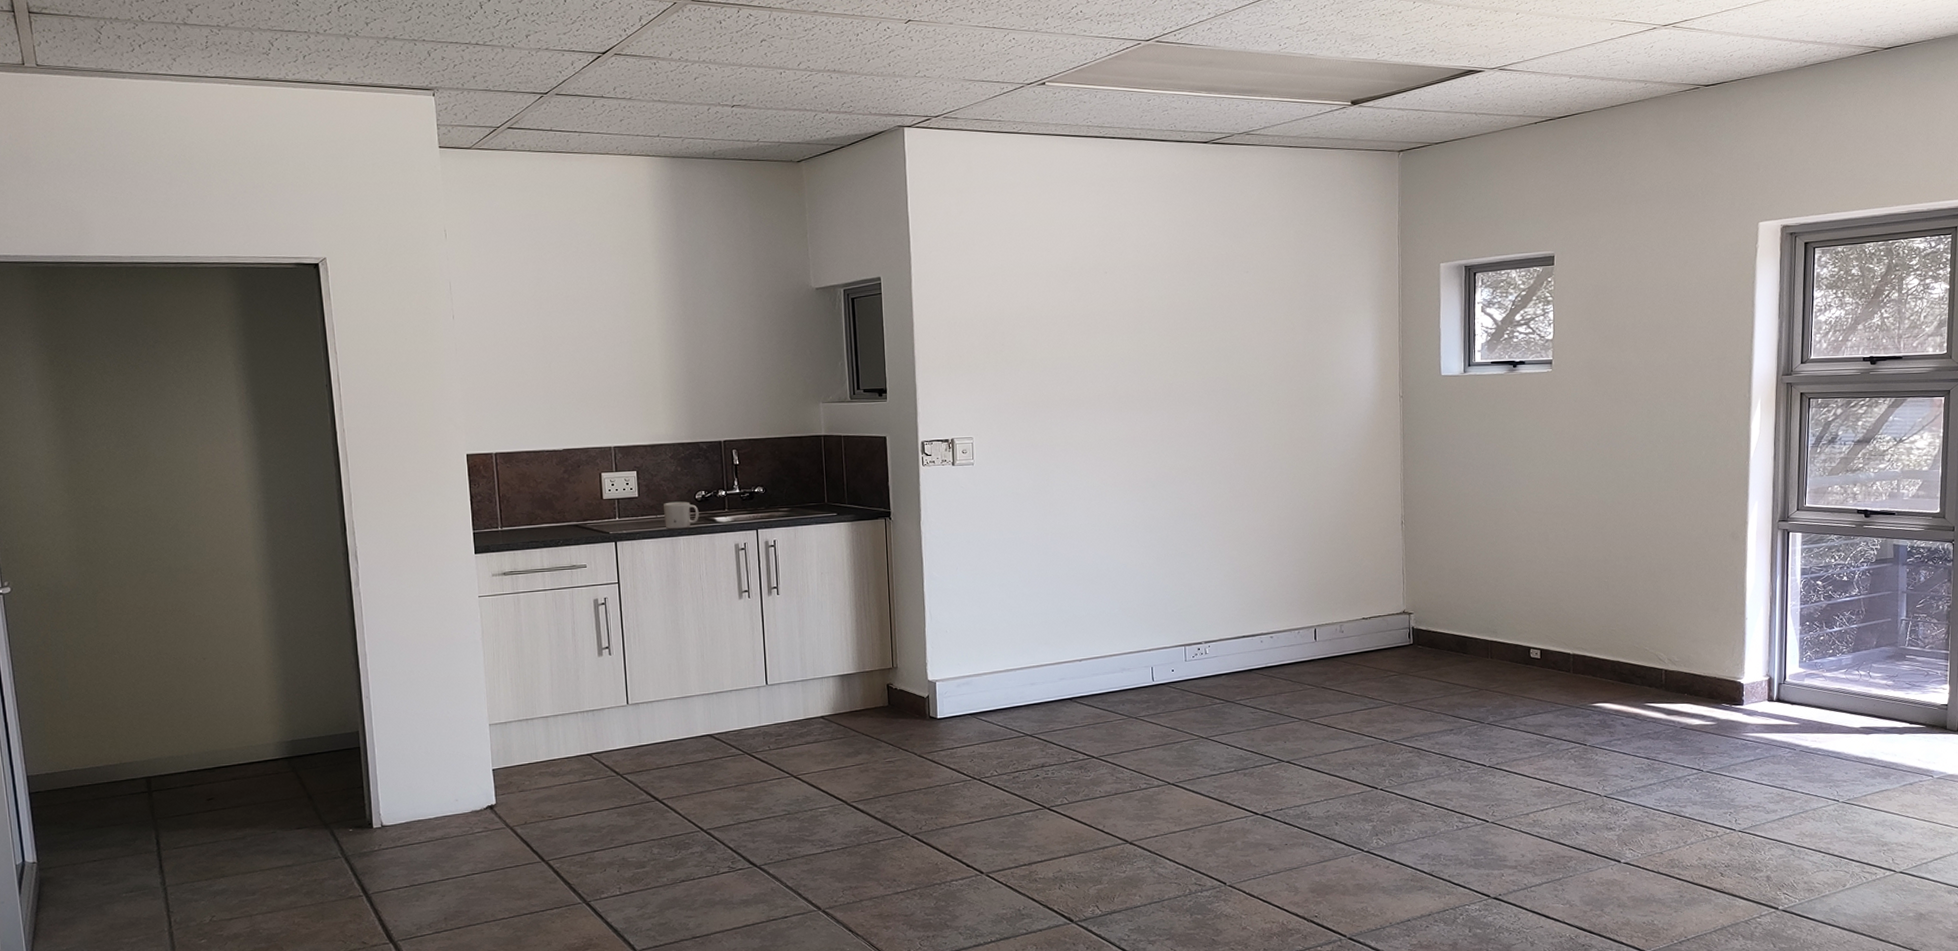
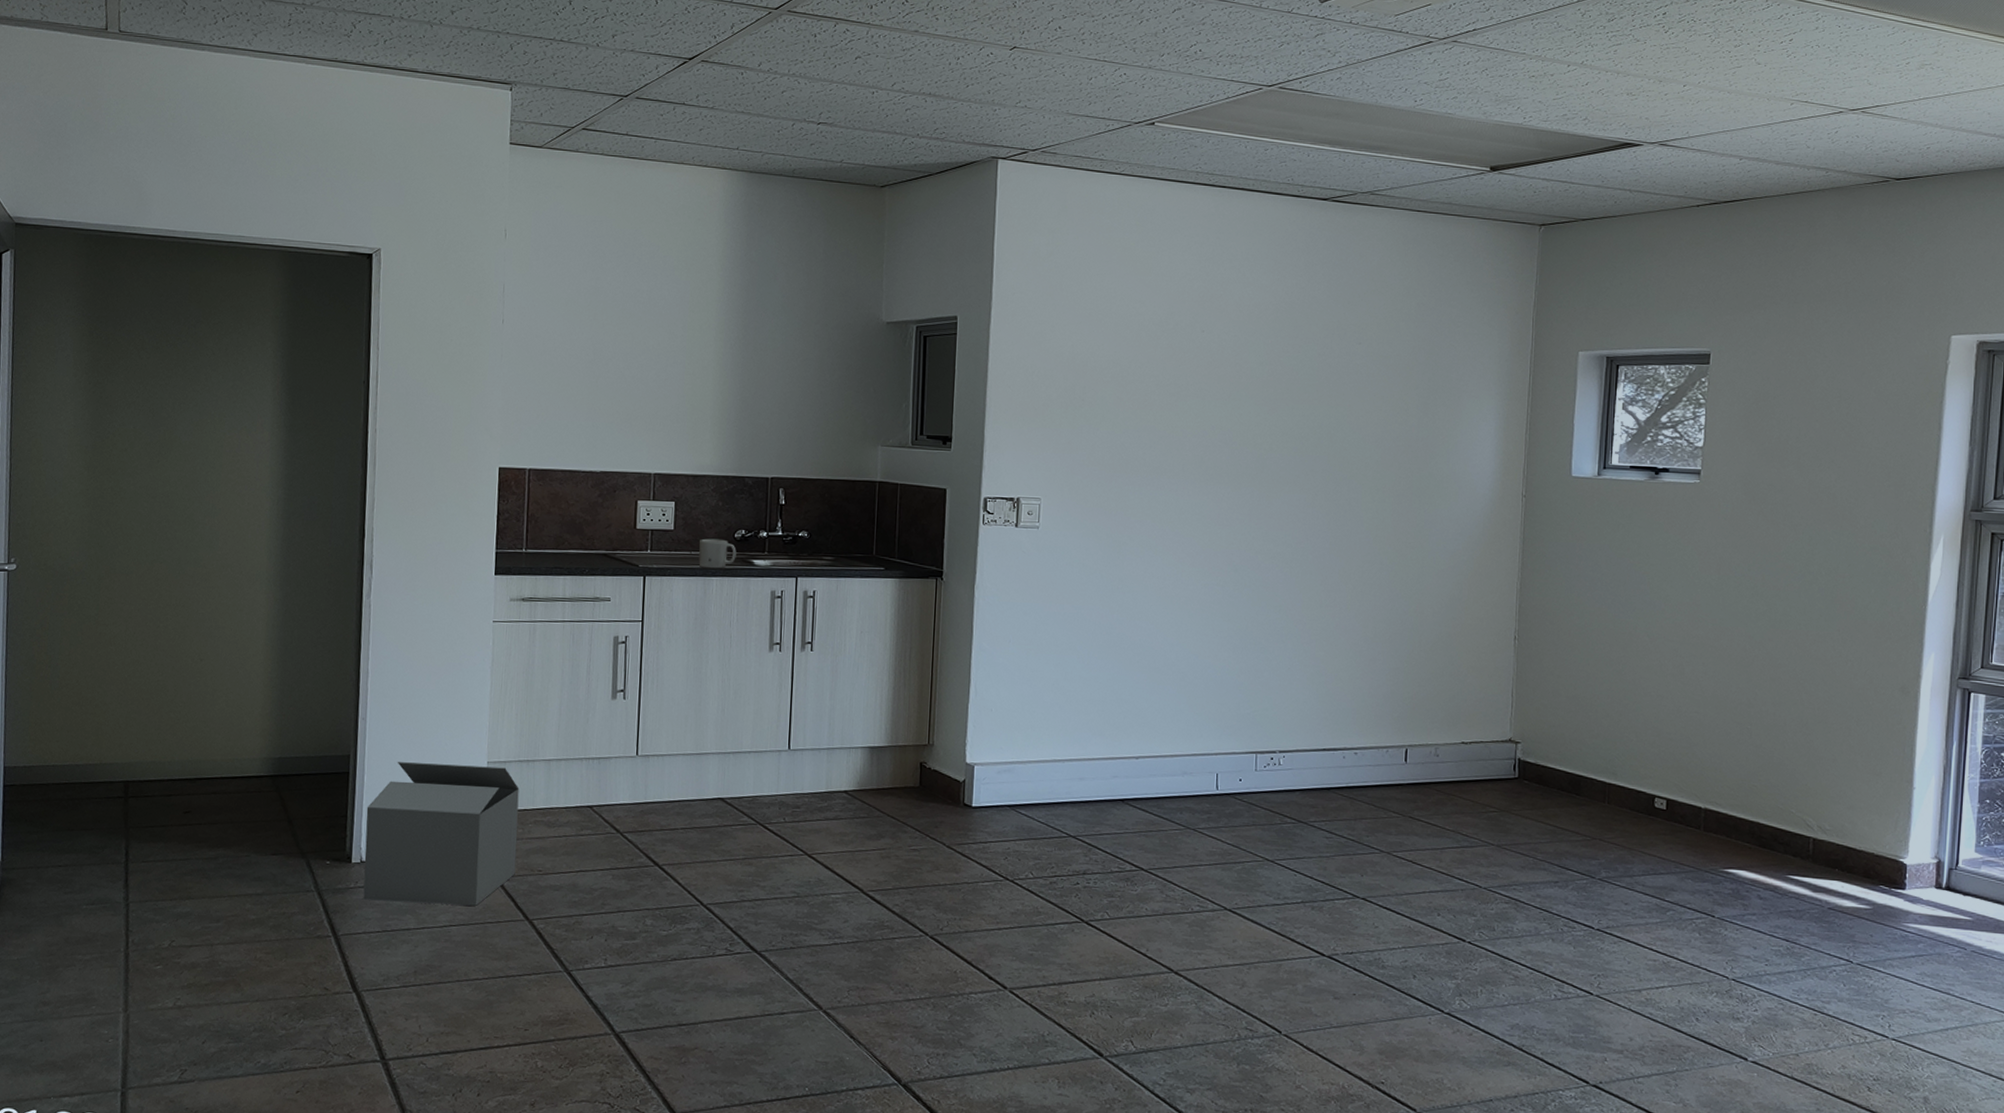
cardboard box: none [381,728,528,860] -> present [363,762,519,906]

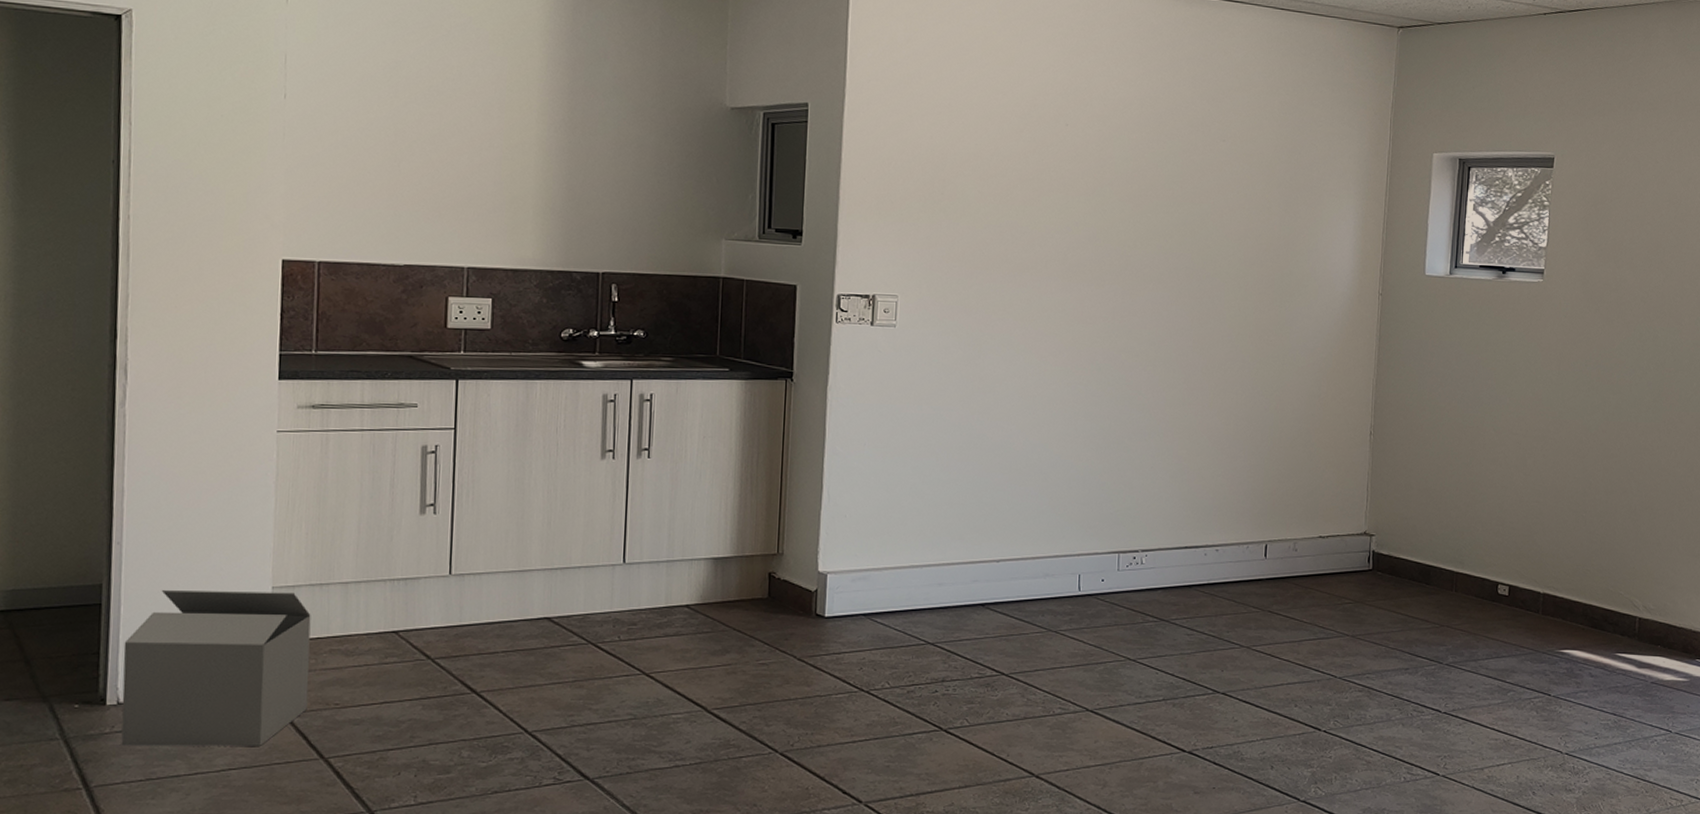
mug: present [698,538,737,570] -> none [520,338,563,373]

